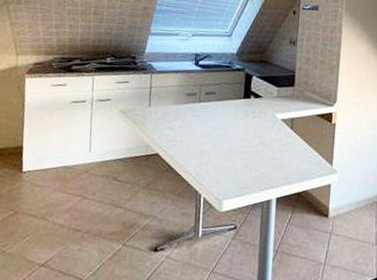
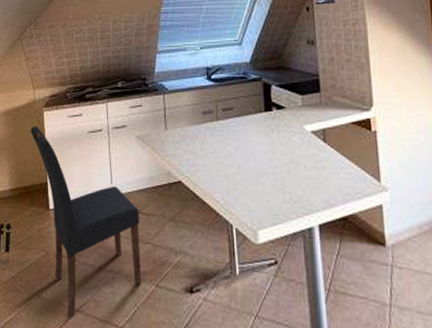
dining chair: none [9,91,115,272] -> present [30,126,142,318]

